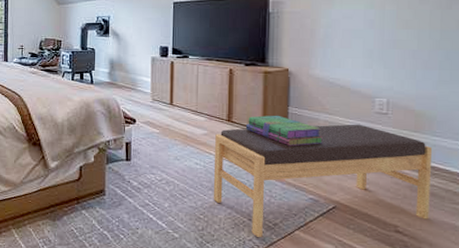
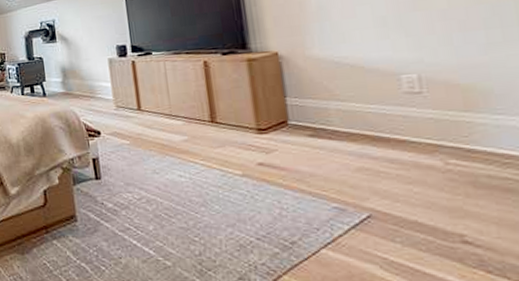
bench: present [213,124,432,237] -> none [198,109,509,260]
stack of books: present [245,115,323,147] -> none [234,109,339,145]

